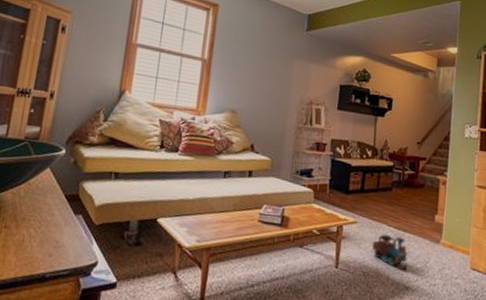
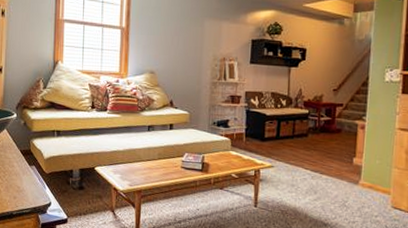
toy train: present [371,234,408,271] -> none [289,176,326,210]

